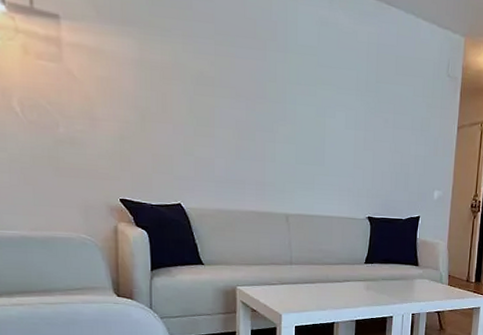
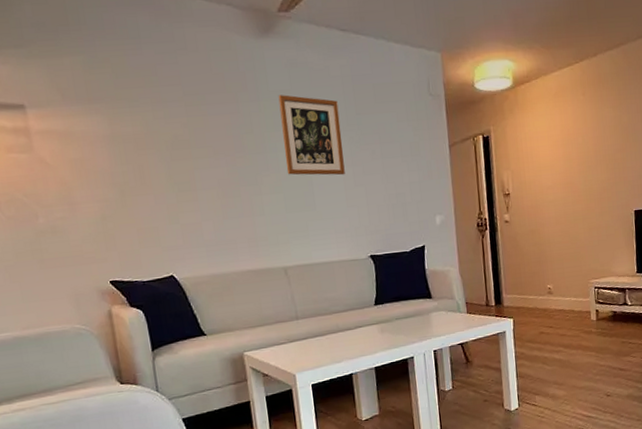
wall art: none [302,50,360,138] -> present [278,95,345,176]

